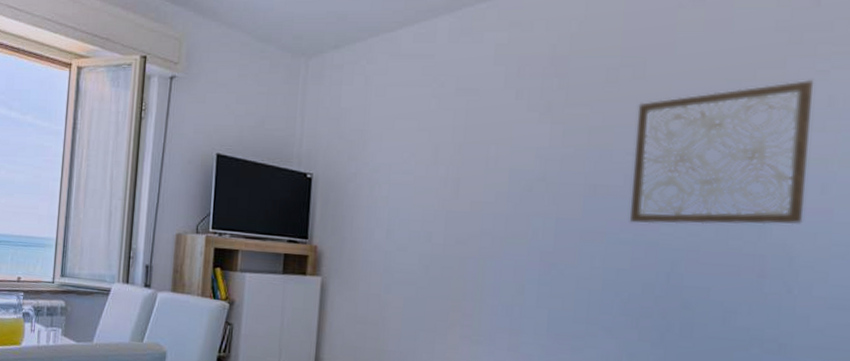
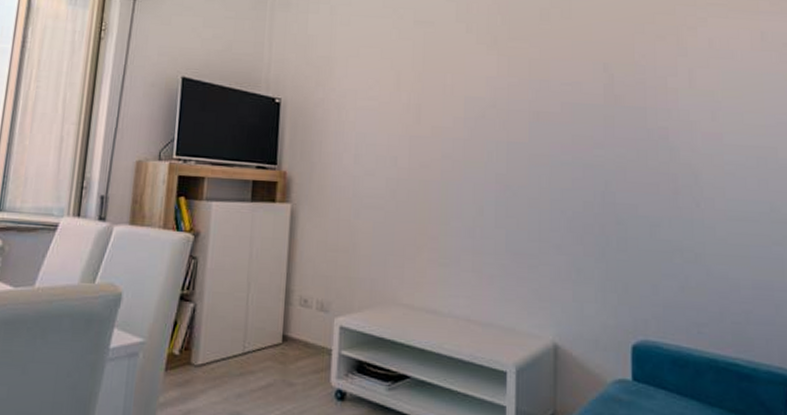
wall art: present [629,79,813,225] -> none [567,24,702,147]

